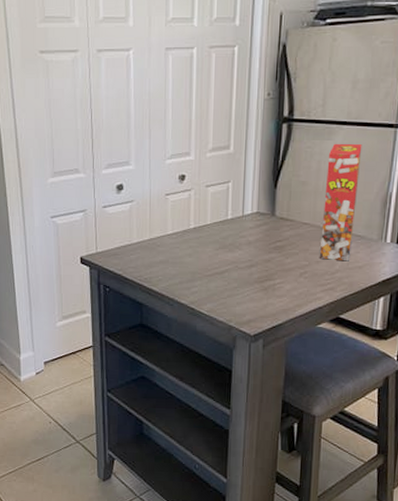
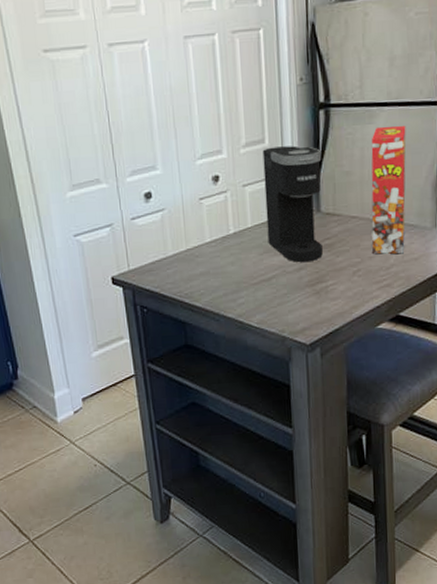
coffee maker: none [224,154,281,260] -> present [262,146,323,262]

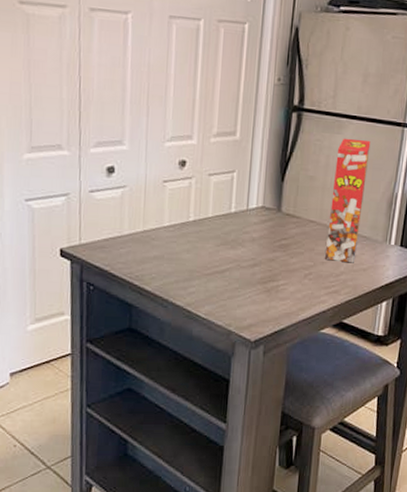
coffee maker: present [262,146,323,262] -> none [226,141,290,259]

